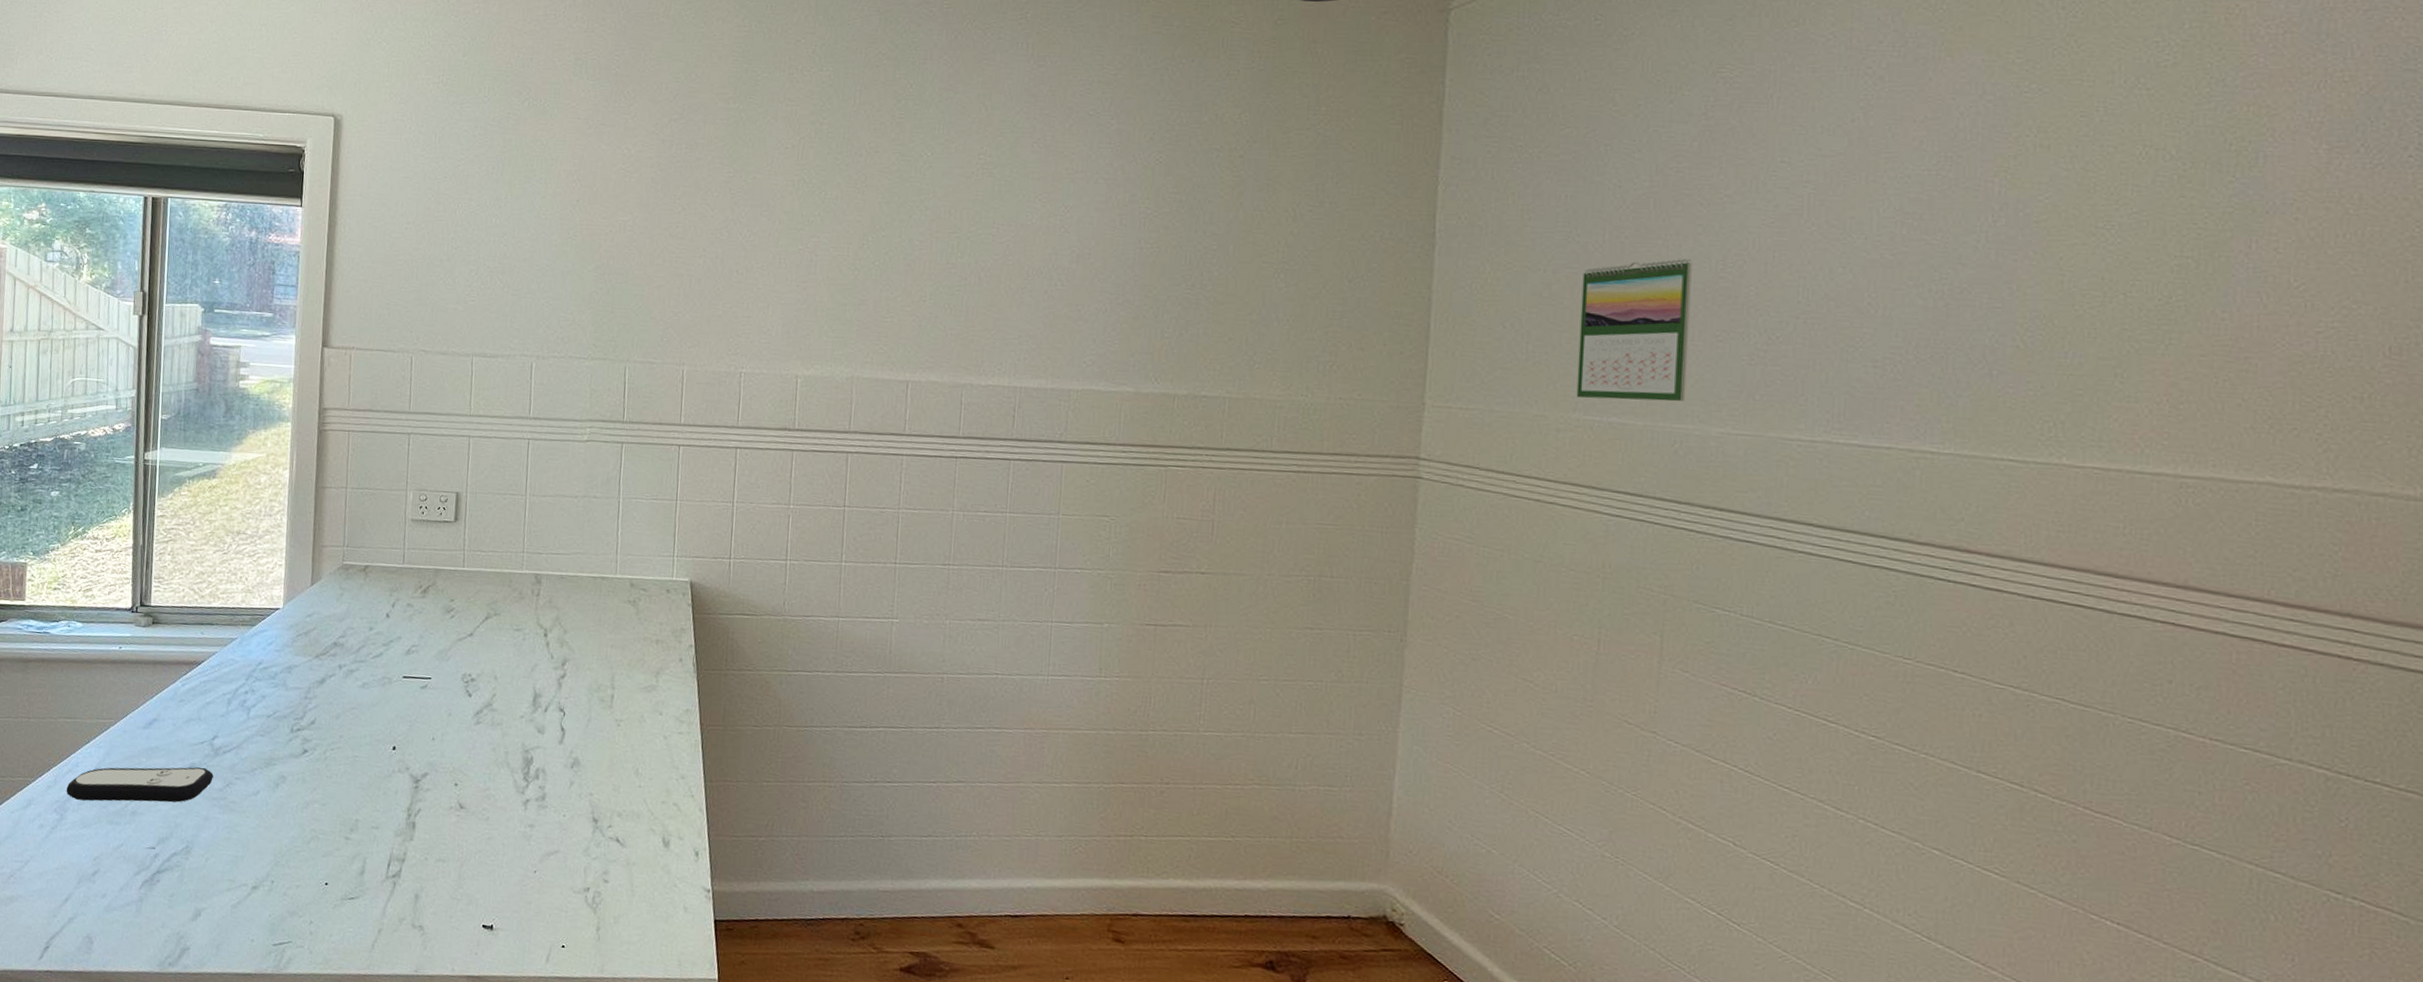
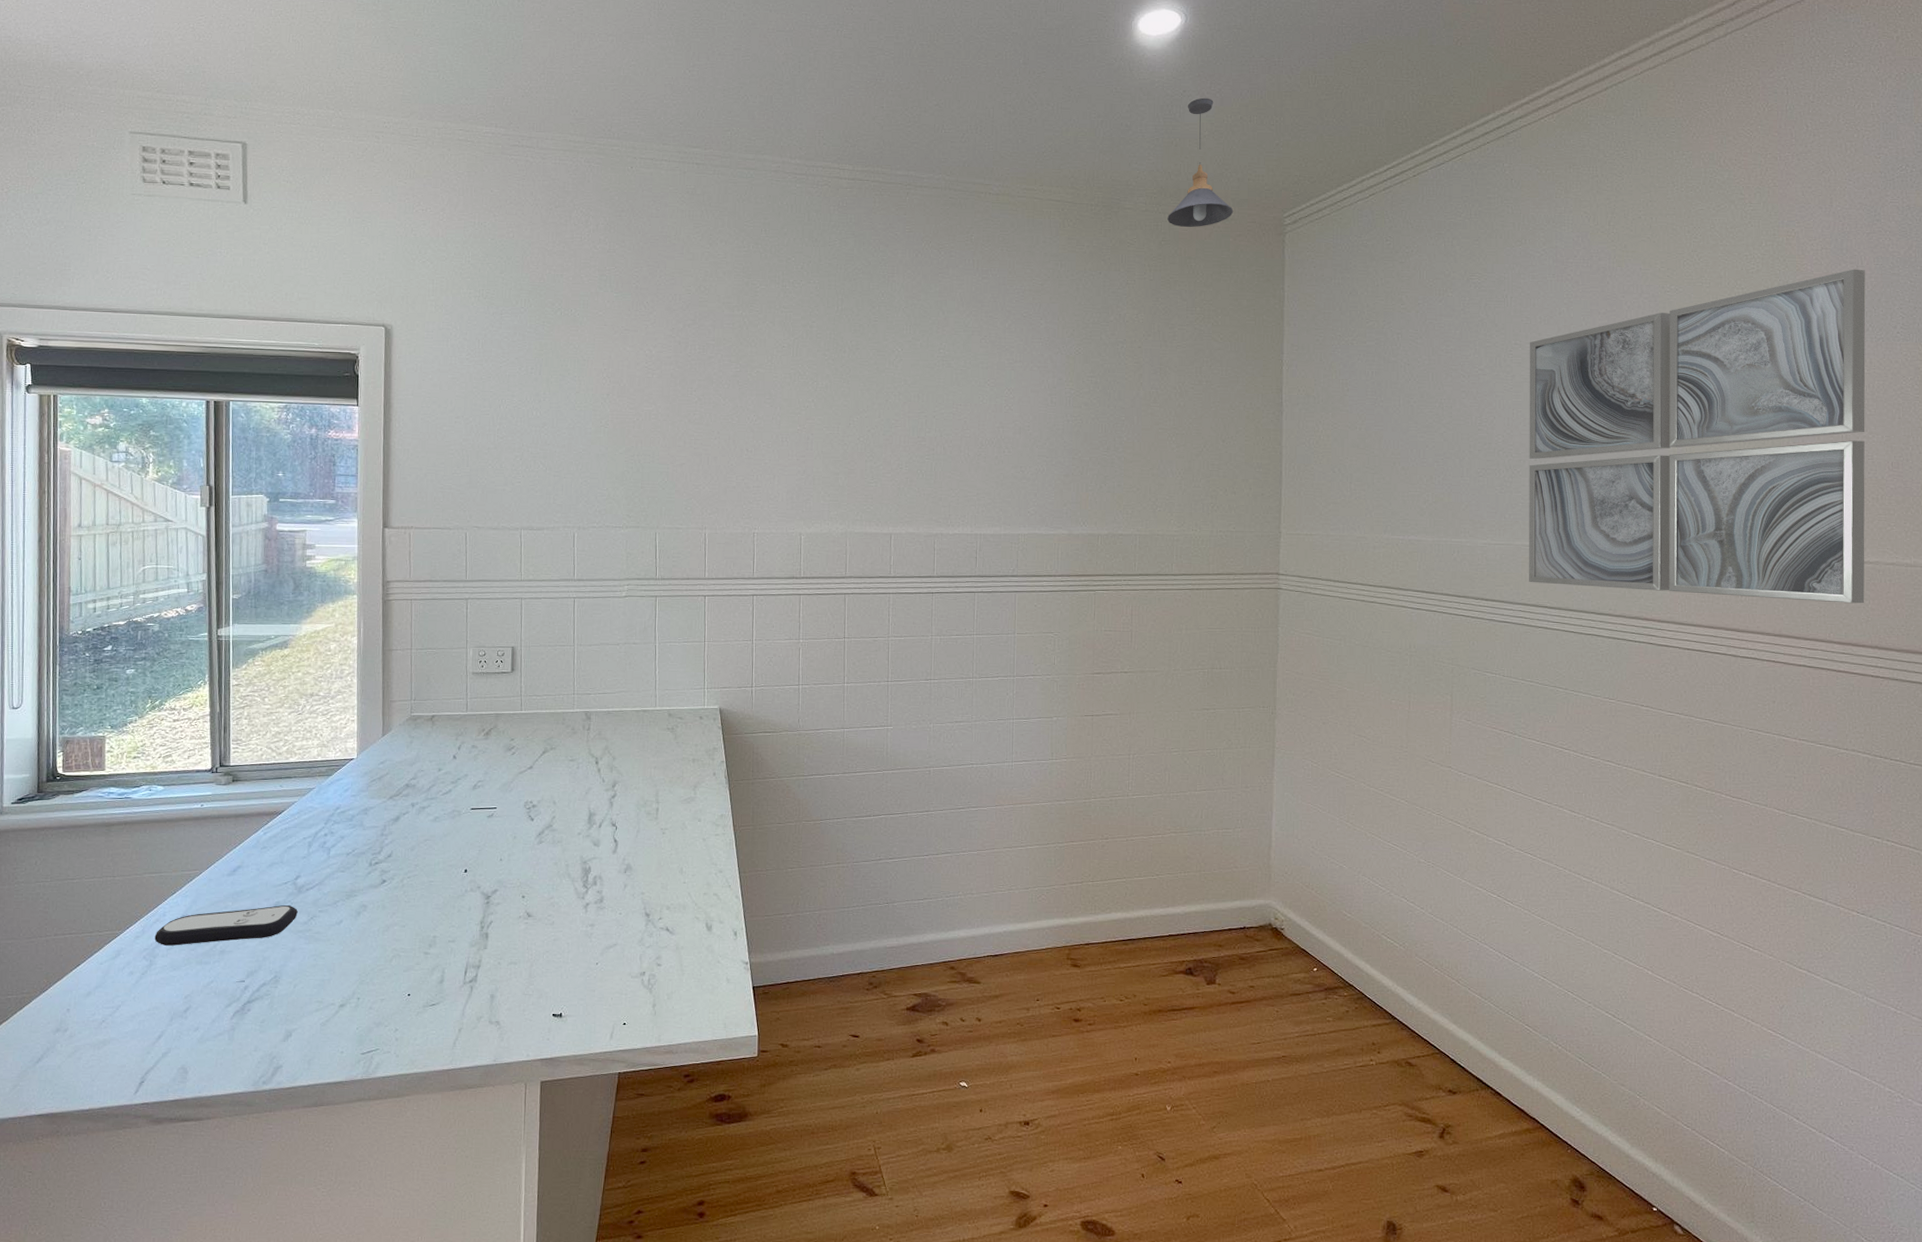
calendar: present [1576,258,1692,402] -> none [1386,416,1460,523]
wall art: none [1787,62,2358,550] -> present [1529,269,1866,604]

